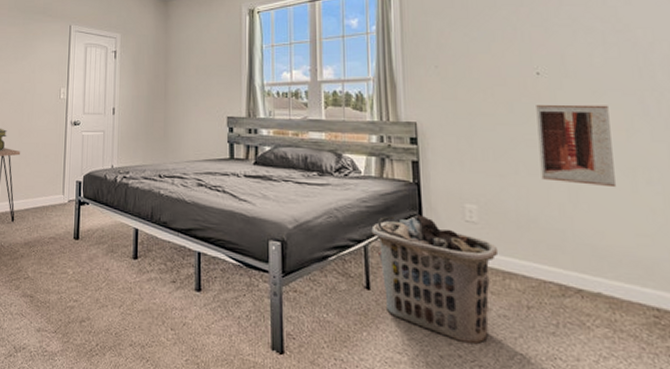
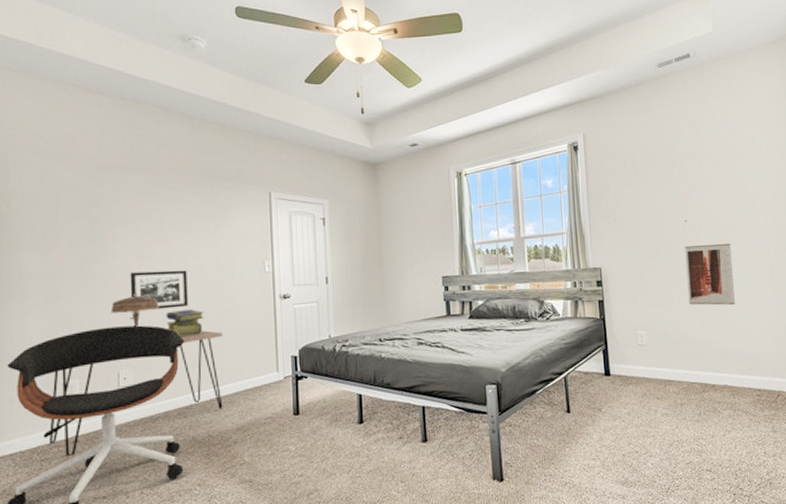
clothes hamper: present [371,214,499,345] -> none [569,344,662,441]

